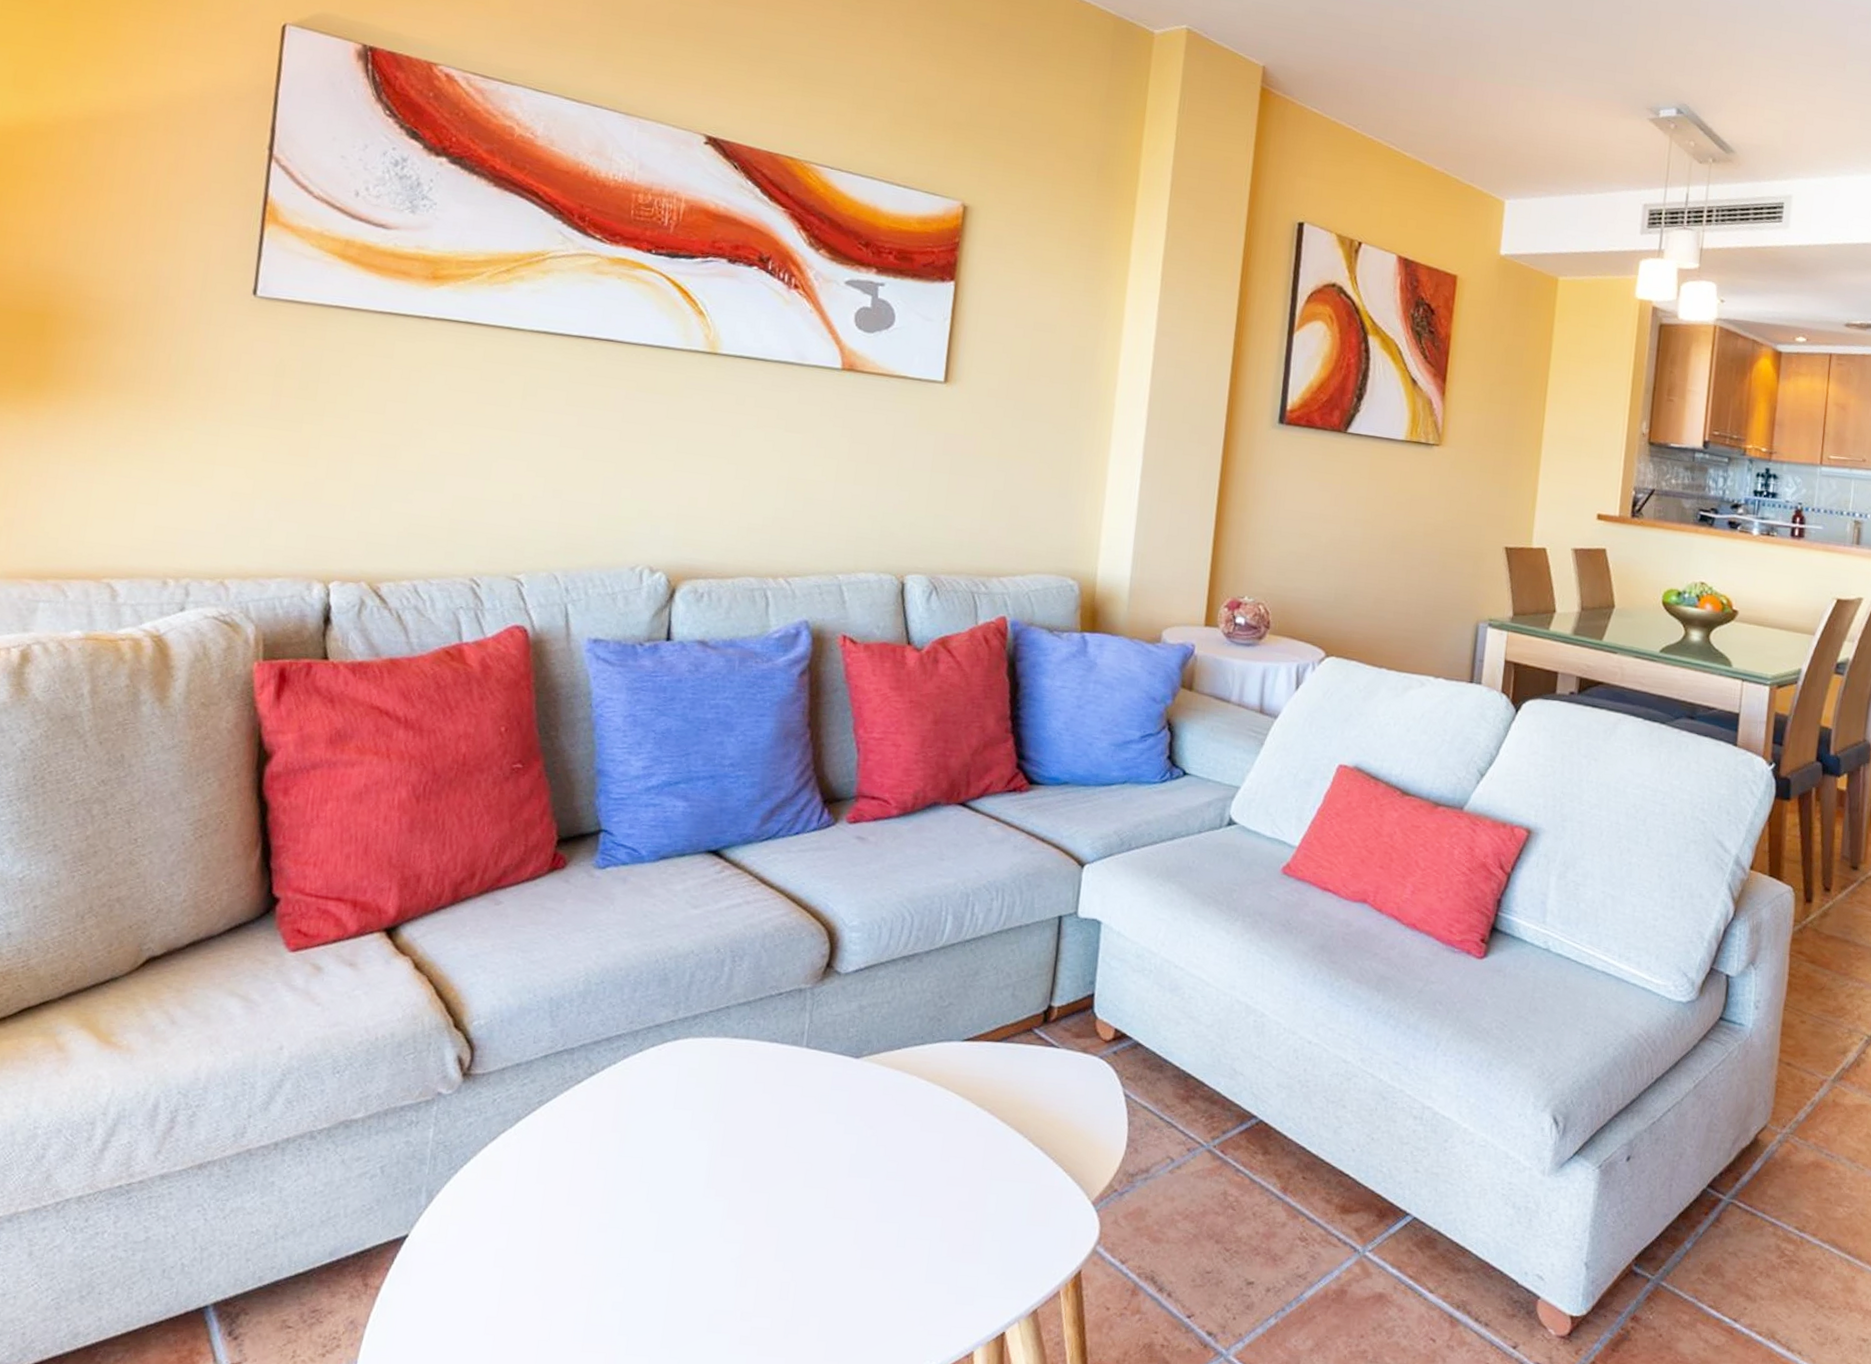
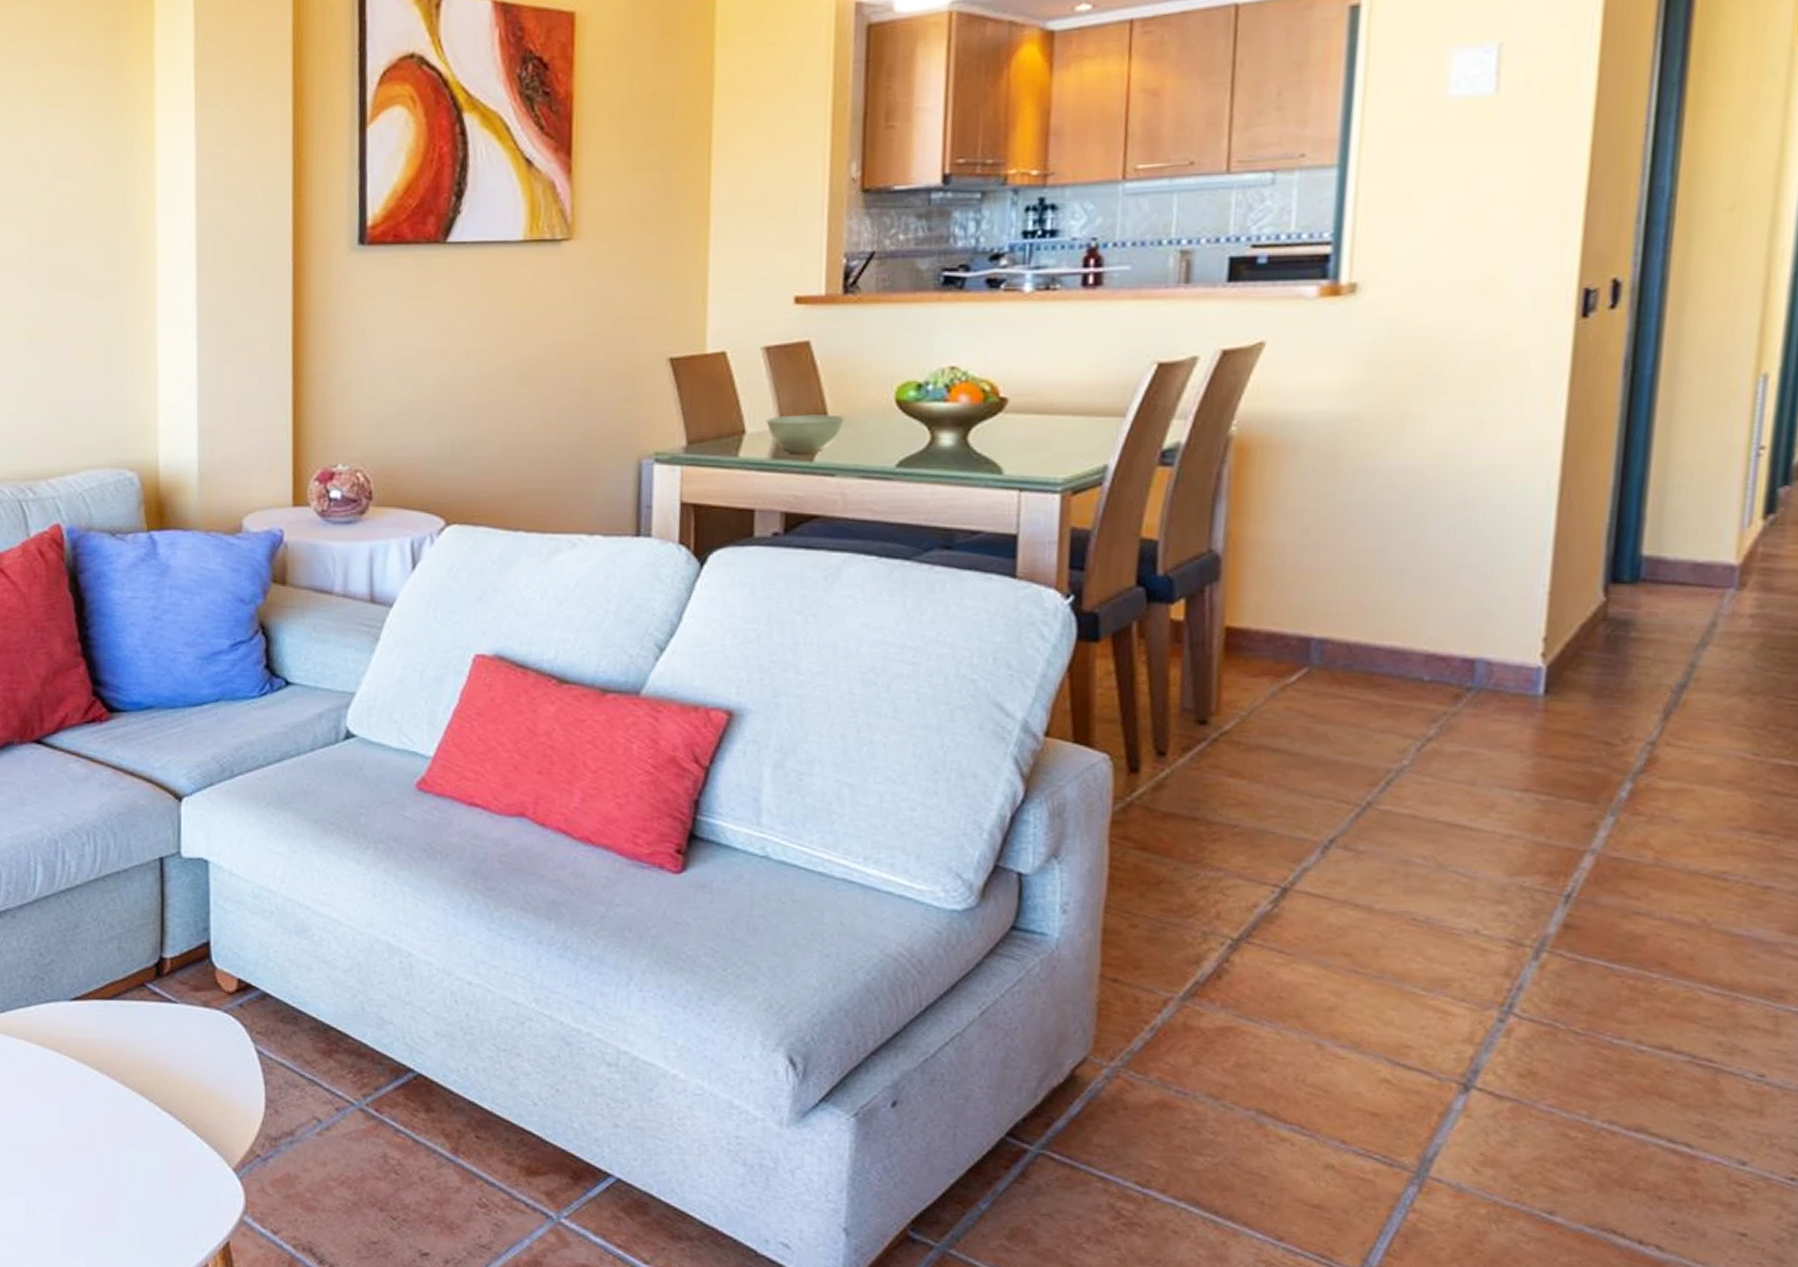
bowl: none [1571,603,1627,636] -> present [766,414,845,456]

